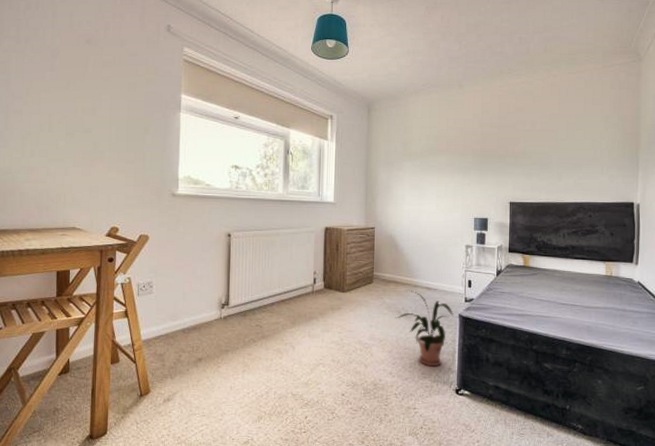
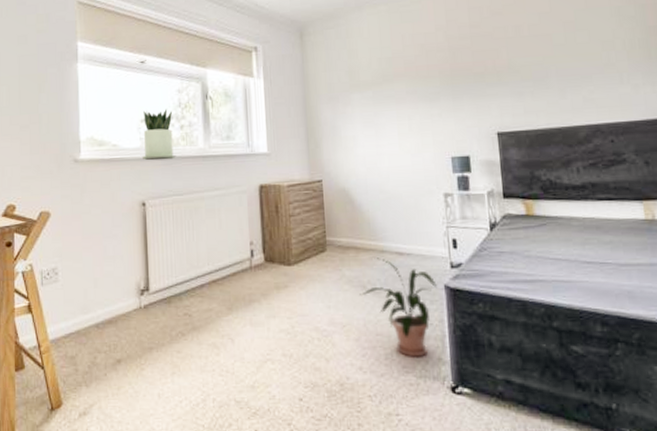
planter: none [230,158,259,201] -> present [141,109,176,161]

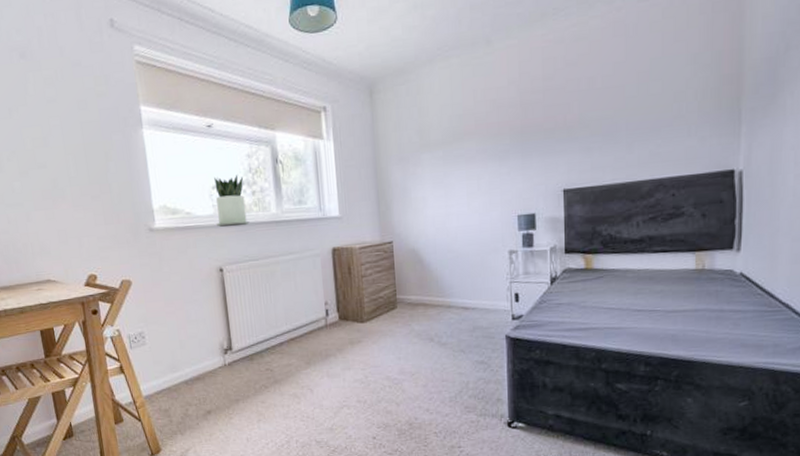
house plant: present [359,258,437,357] -> none [427,312,499,399]

